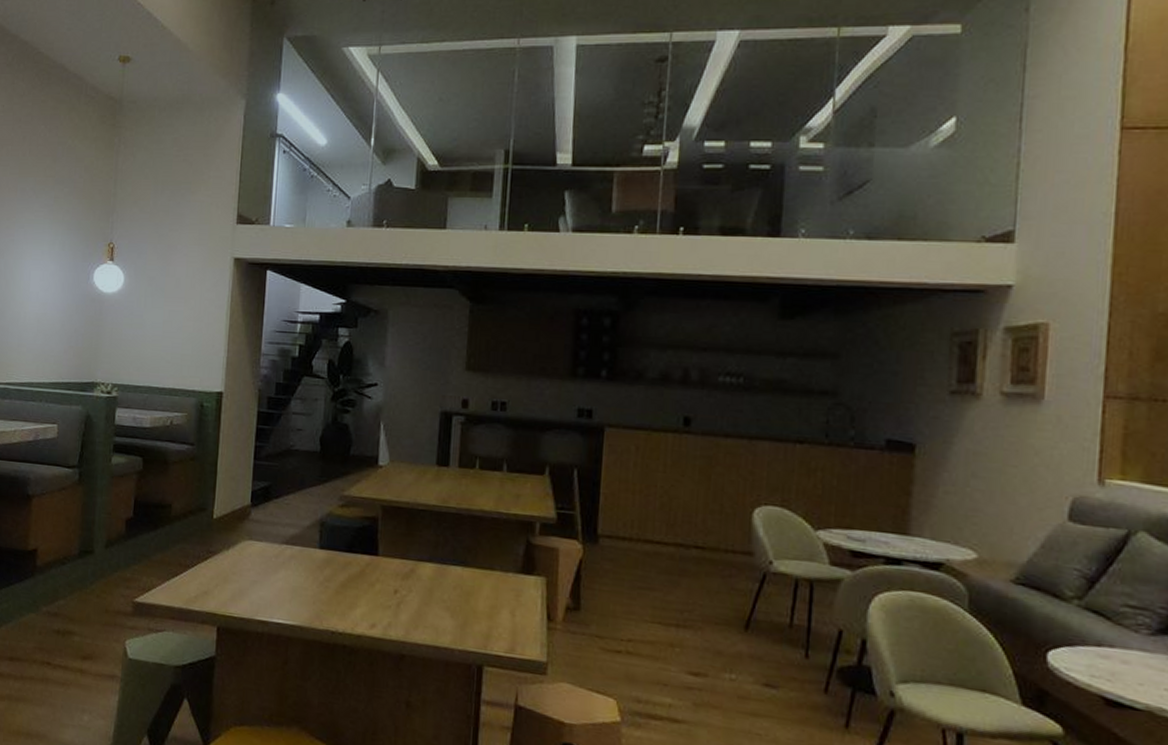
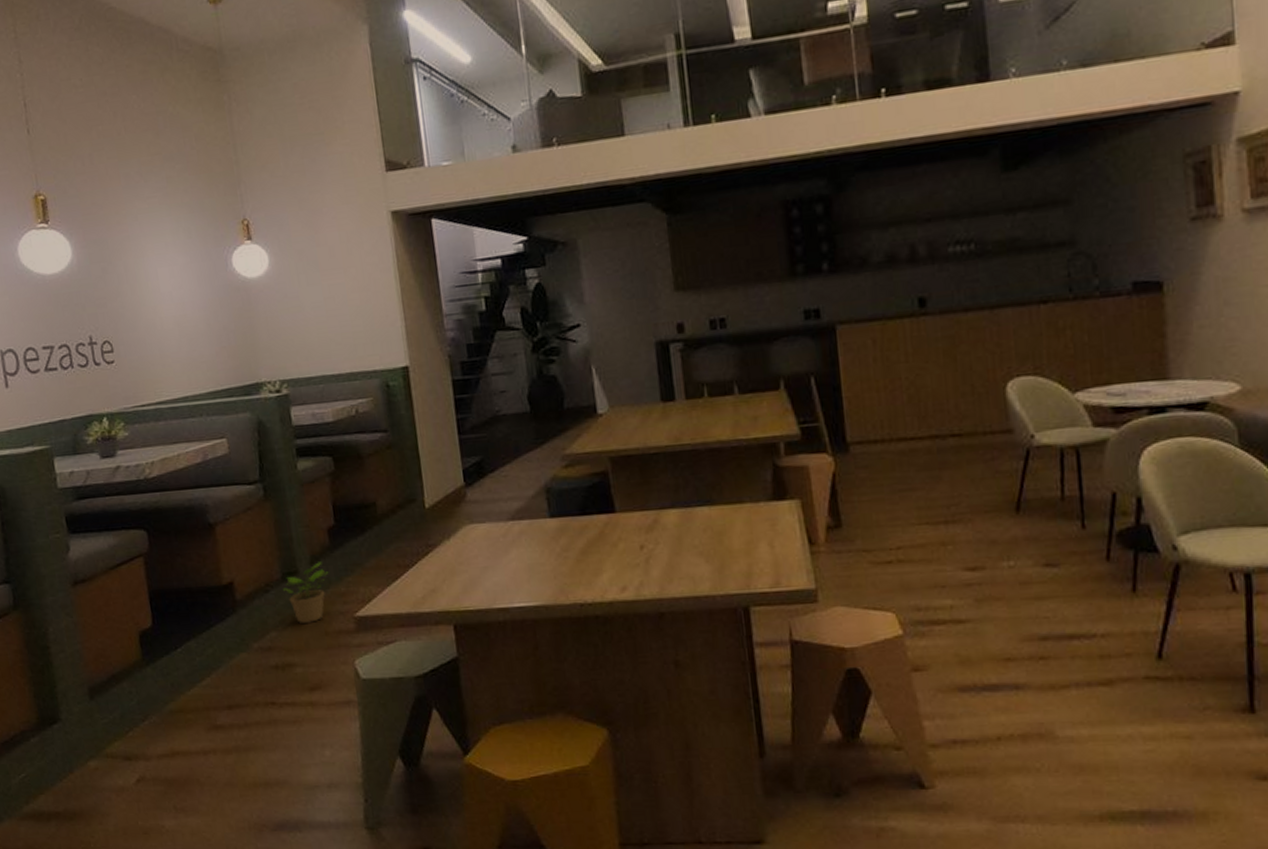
potted plant: none [78,547,120,599] -> present [283,562,329,623]

